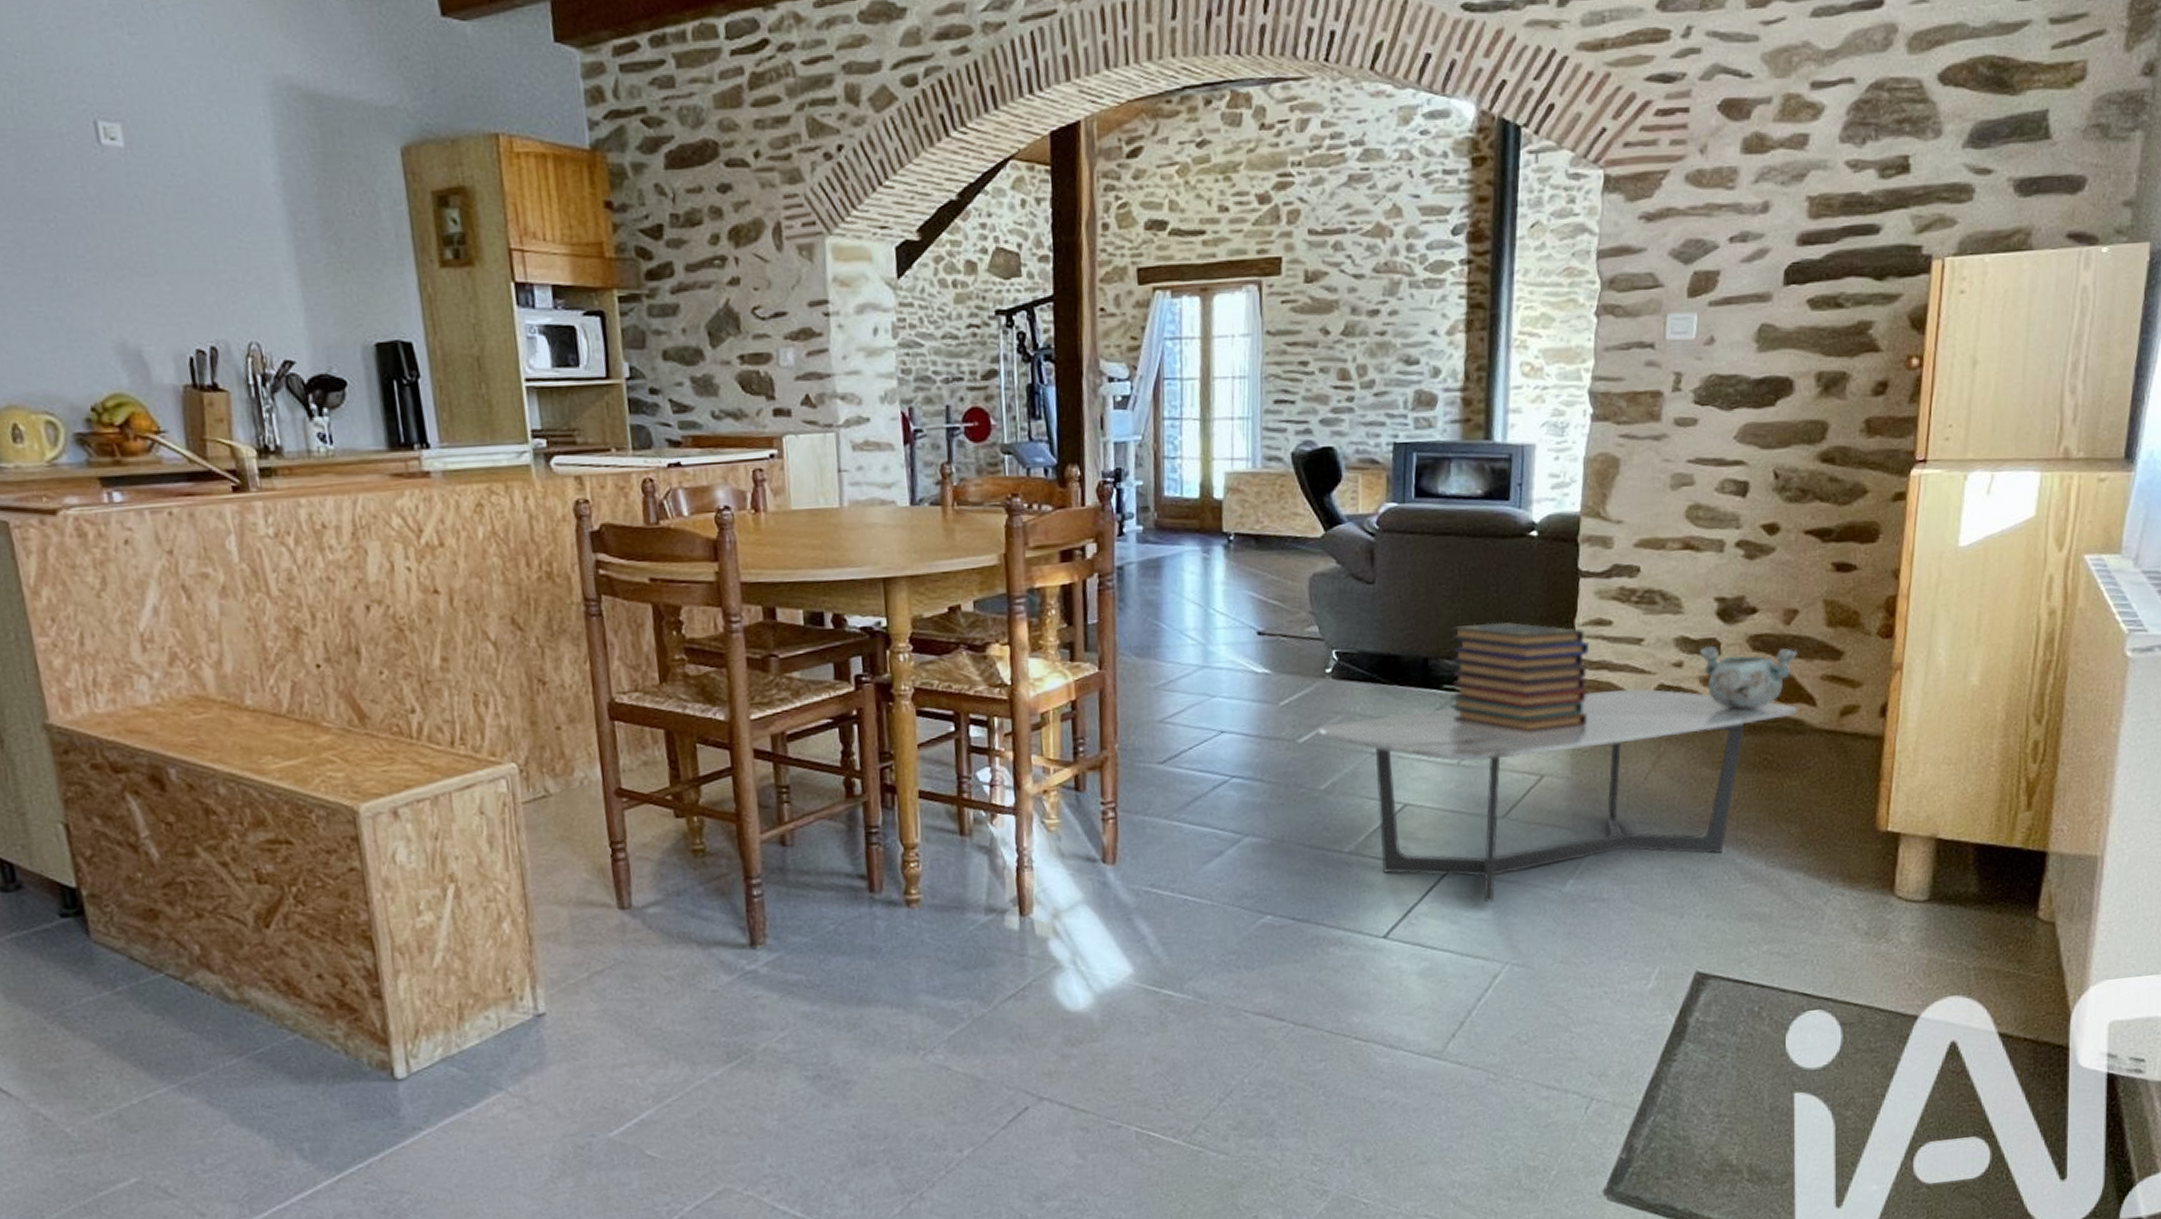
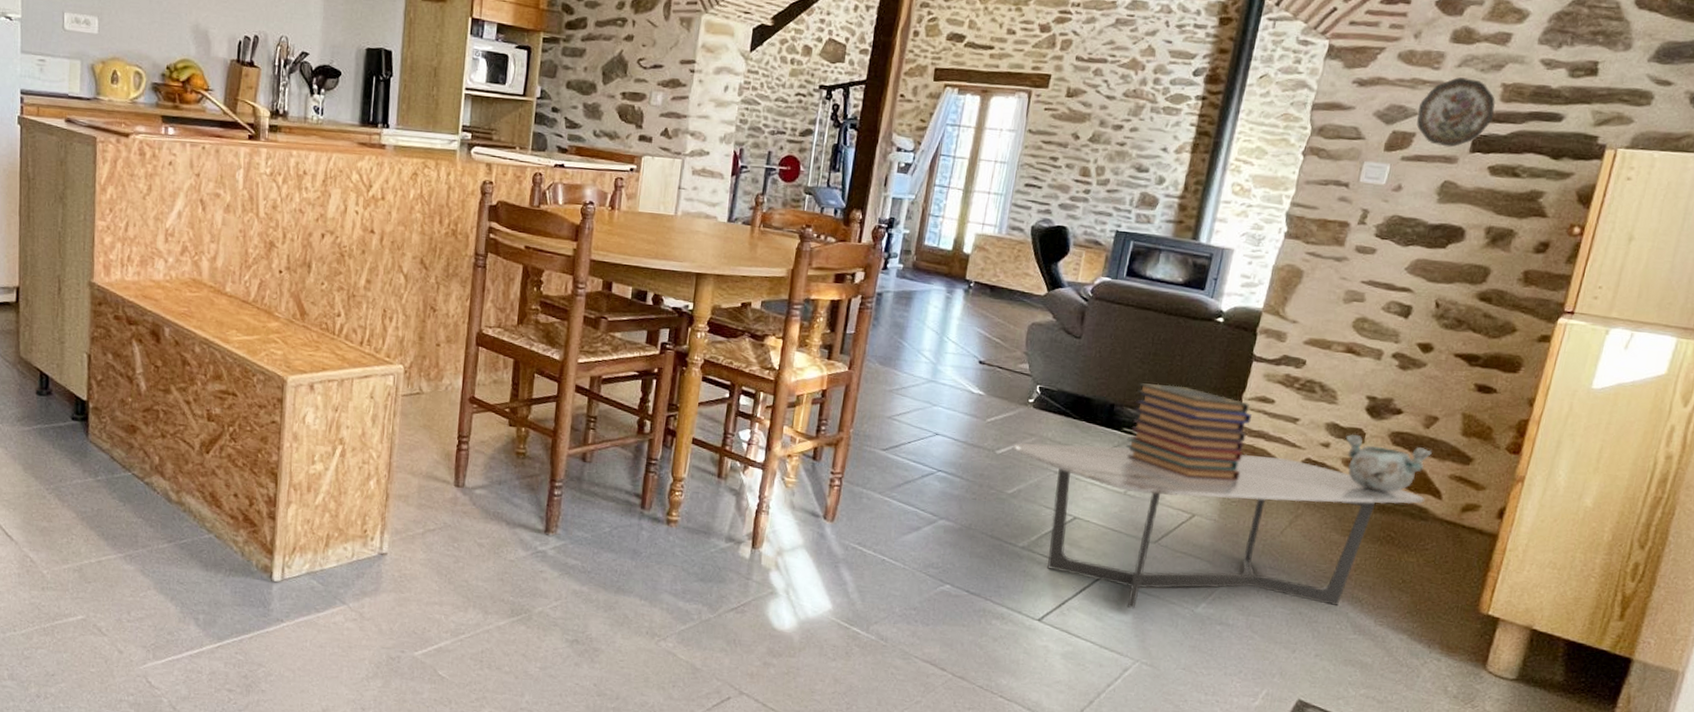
decorative plate: none [1718,195,1804,283] -> present [1416,77,1496,148]

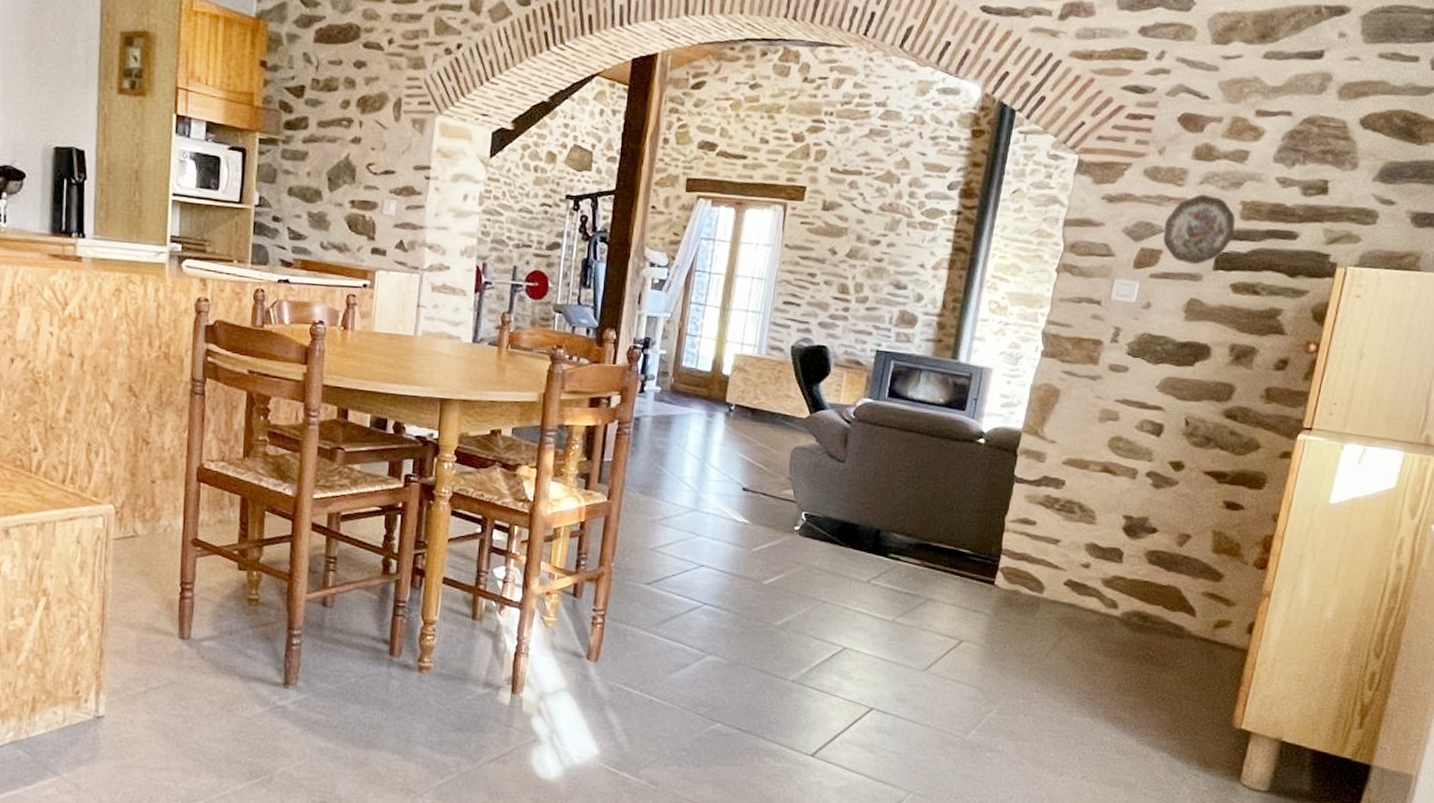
coffee table: present [1014,443,1425,609] -> none [781,572,1180,740]
book stack: present [1126,383,1252,481] -> none [893,507,1015,605]
decorative bowl: present [1345,434,1432,492] -> none [1104,554,1186,611]

